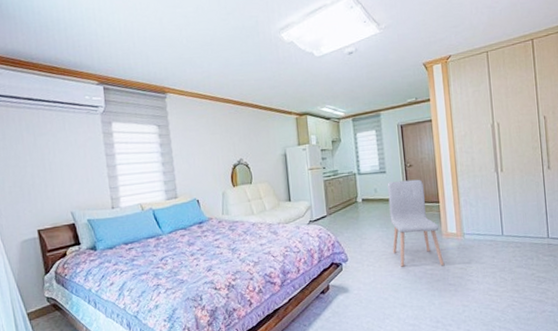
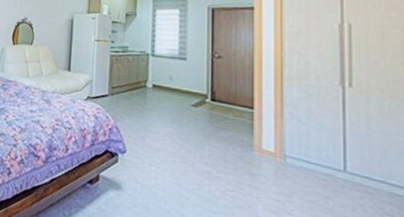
chair: present [387,179,445,267] -> none [184,71,253,190]

